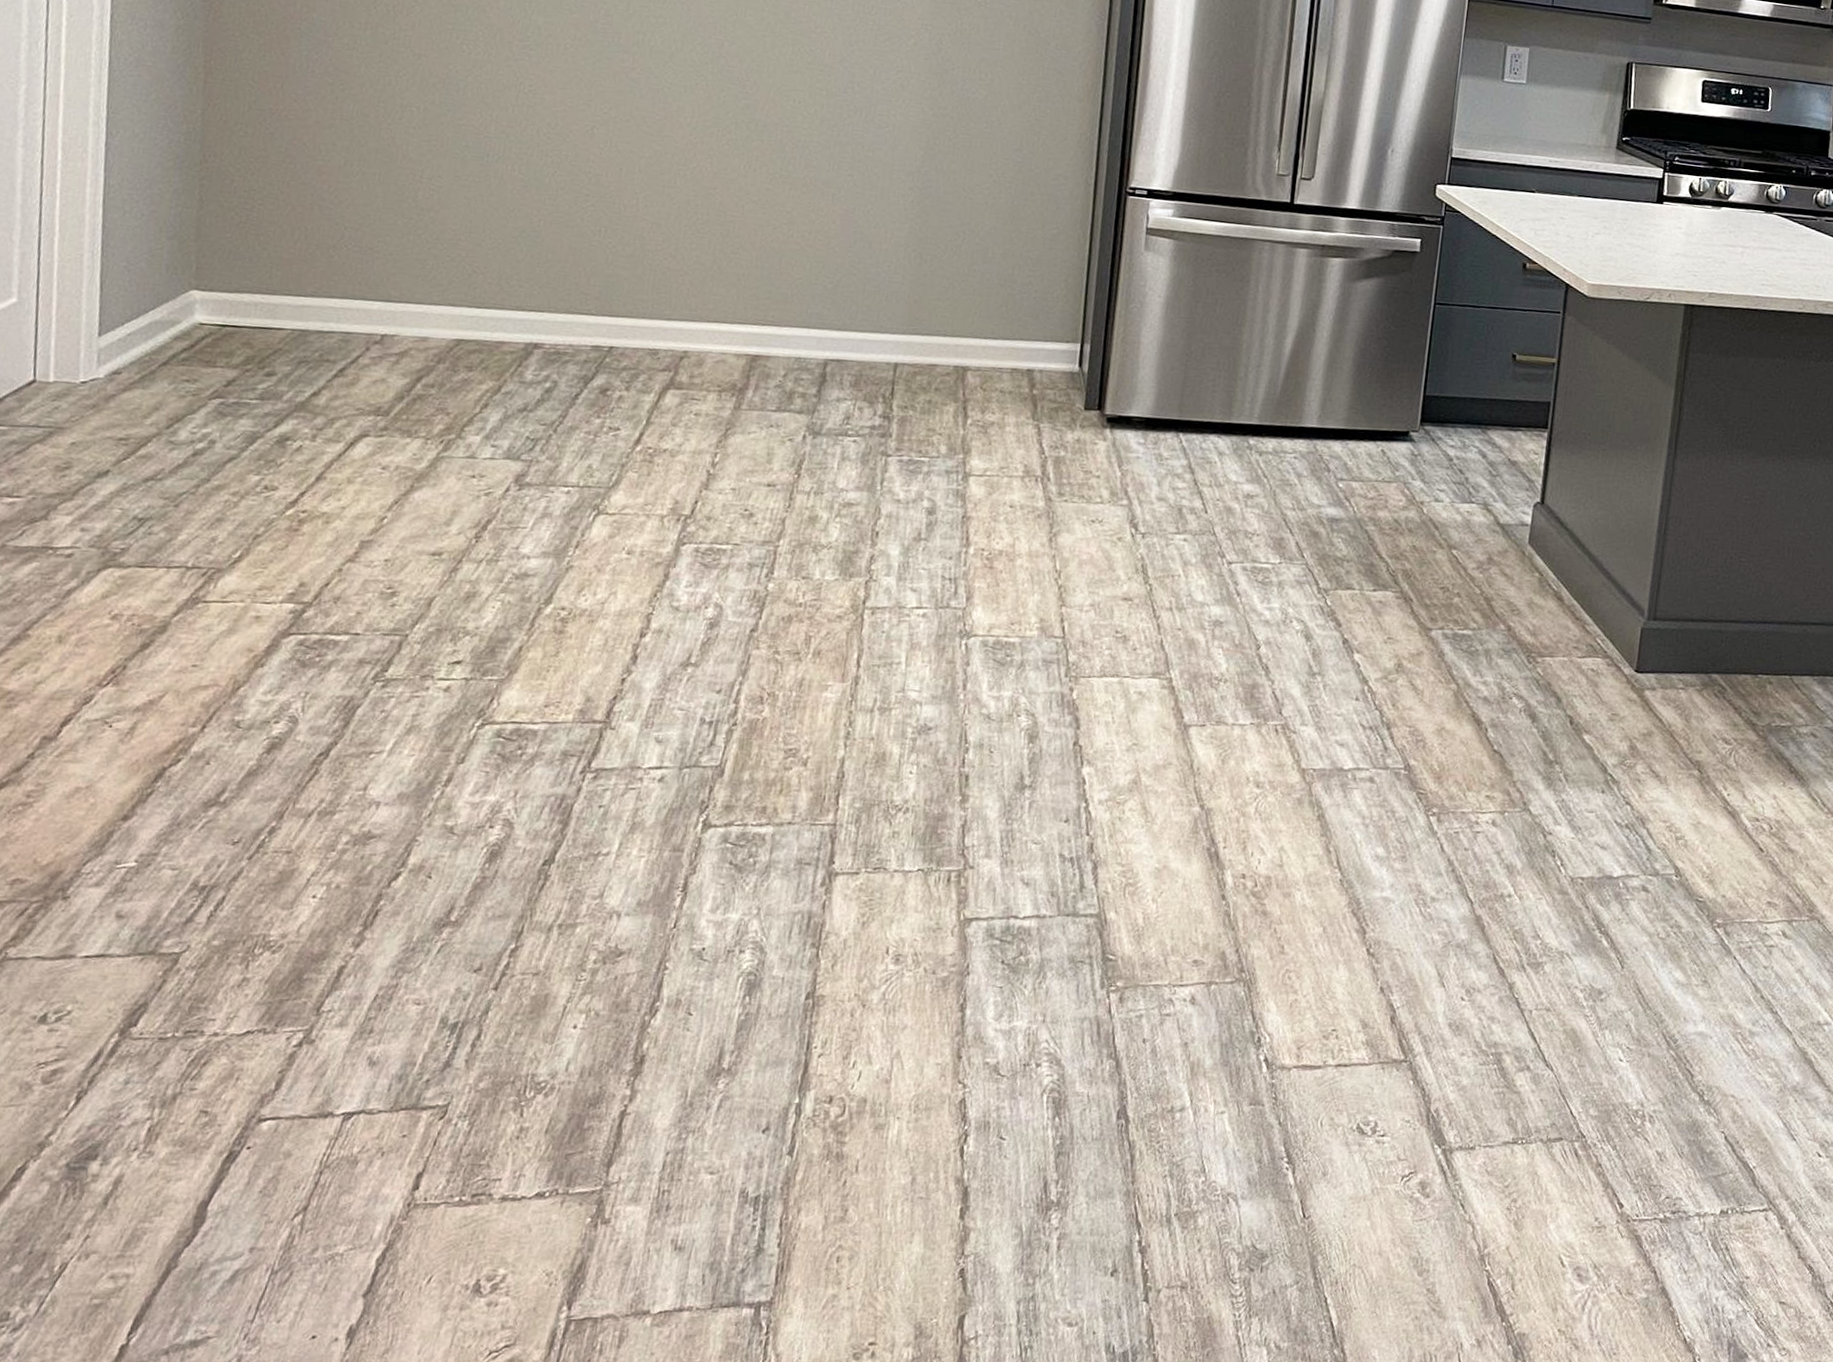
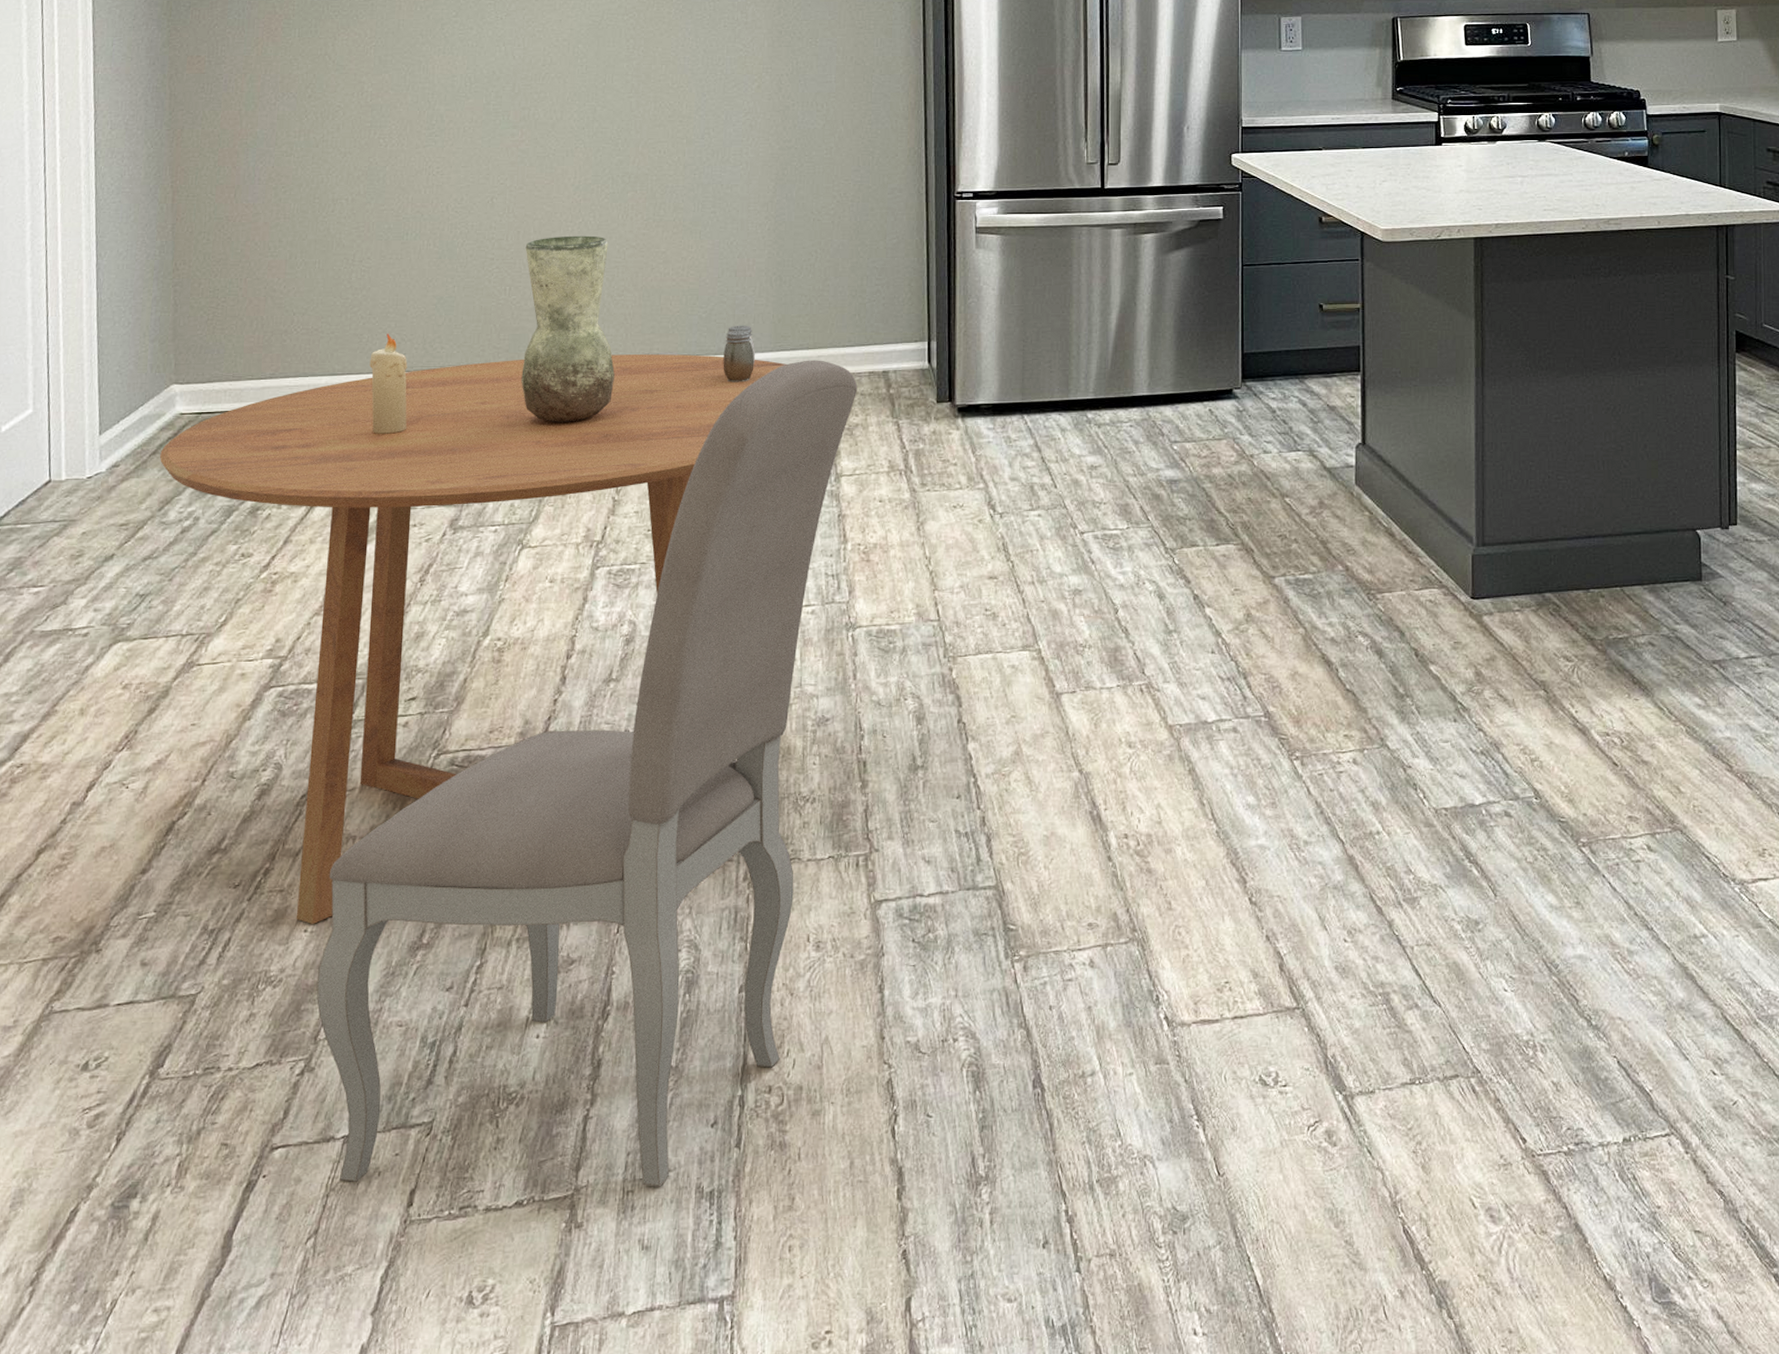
dining table: none [171,307,919,890] -> present [160,354,786,924]
dining chair: none [322,347,998,1189] -> present [316,360,858,1187]
candle: none [430,262,478,374] -> present [369,333,408,435]
vase: none [610,179,726,385] -> present [521,235,615,423]
salt and pepper shaker: none [846,300,885,364] -> present [723,325,756,382]

